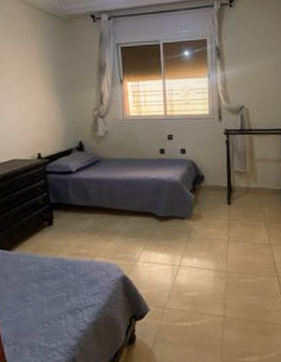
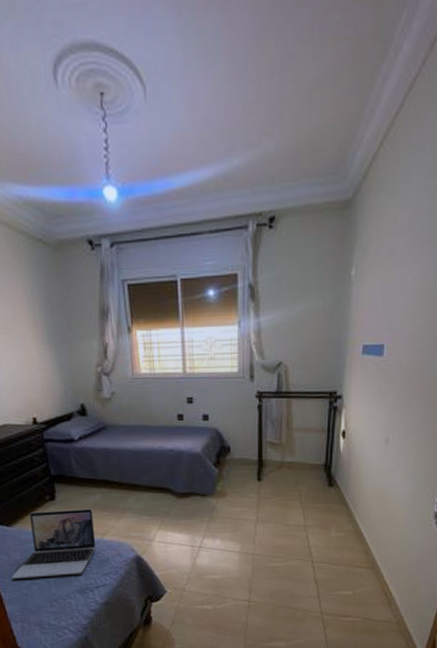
laptop: none [8,232,87,302] -> present [12,508,96,580]

